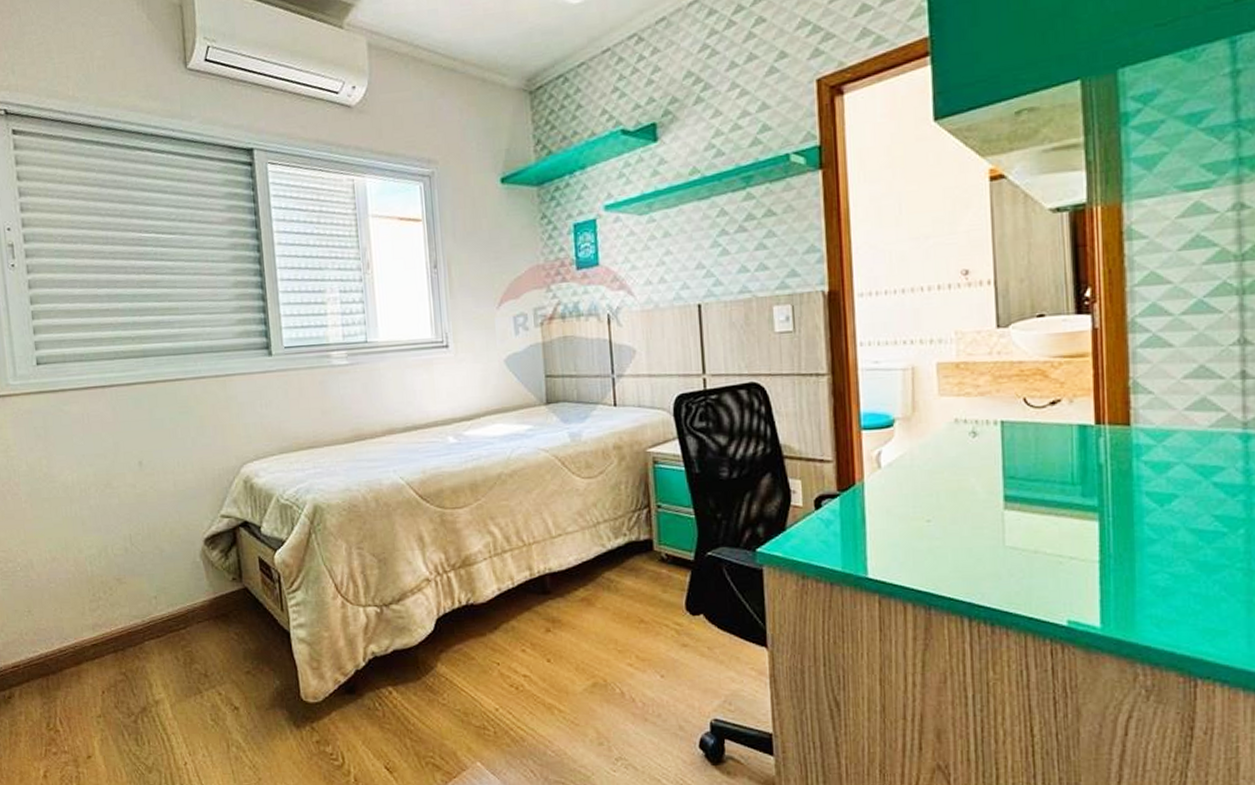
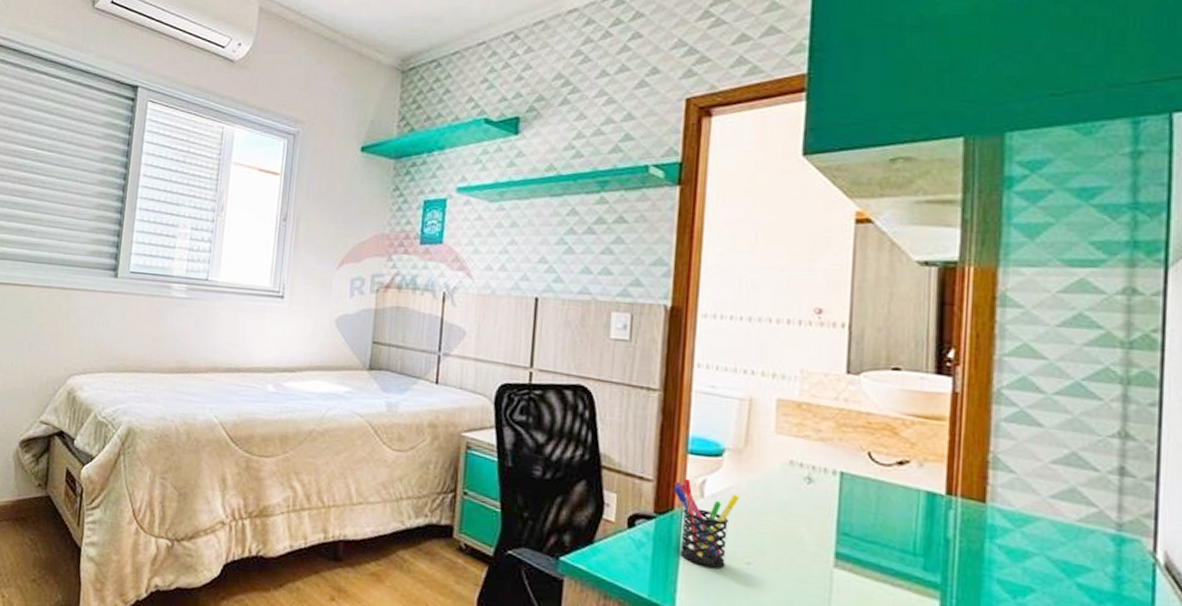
pen holder: none [852,453,913,531] -> present [673,478,740,568]

